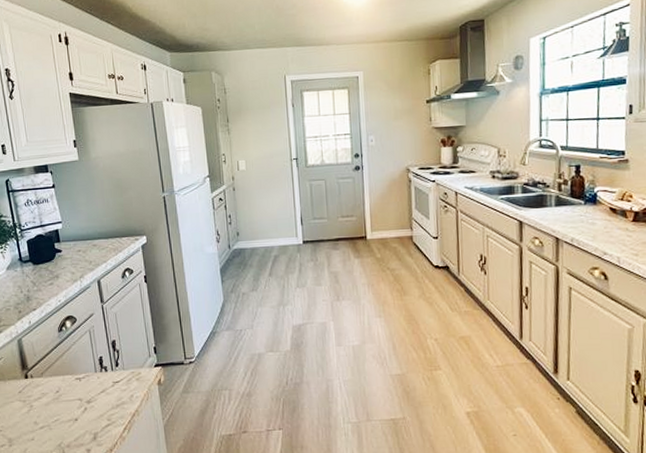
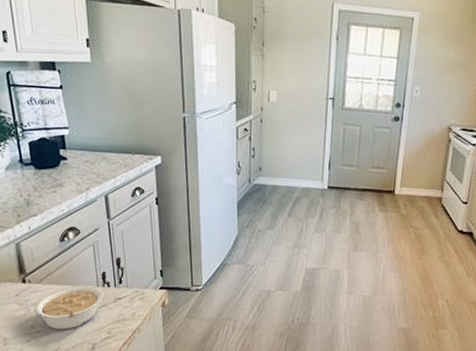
legume: none [36,372,102,423] -> present [33,285,104,330]

